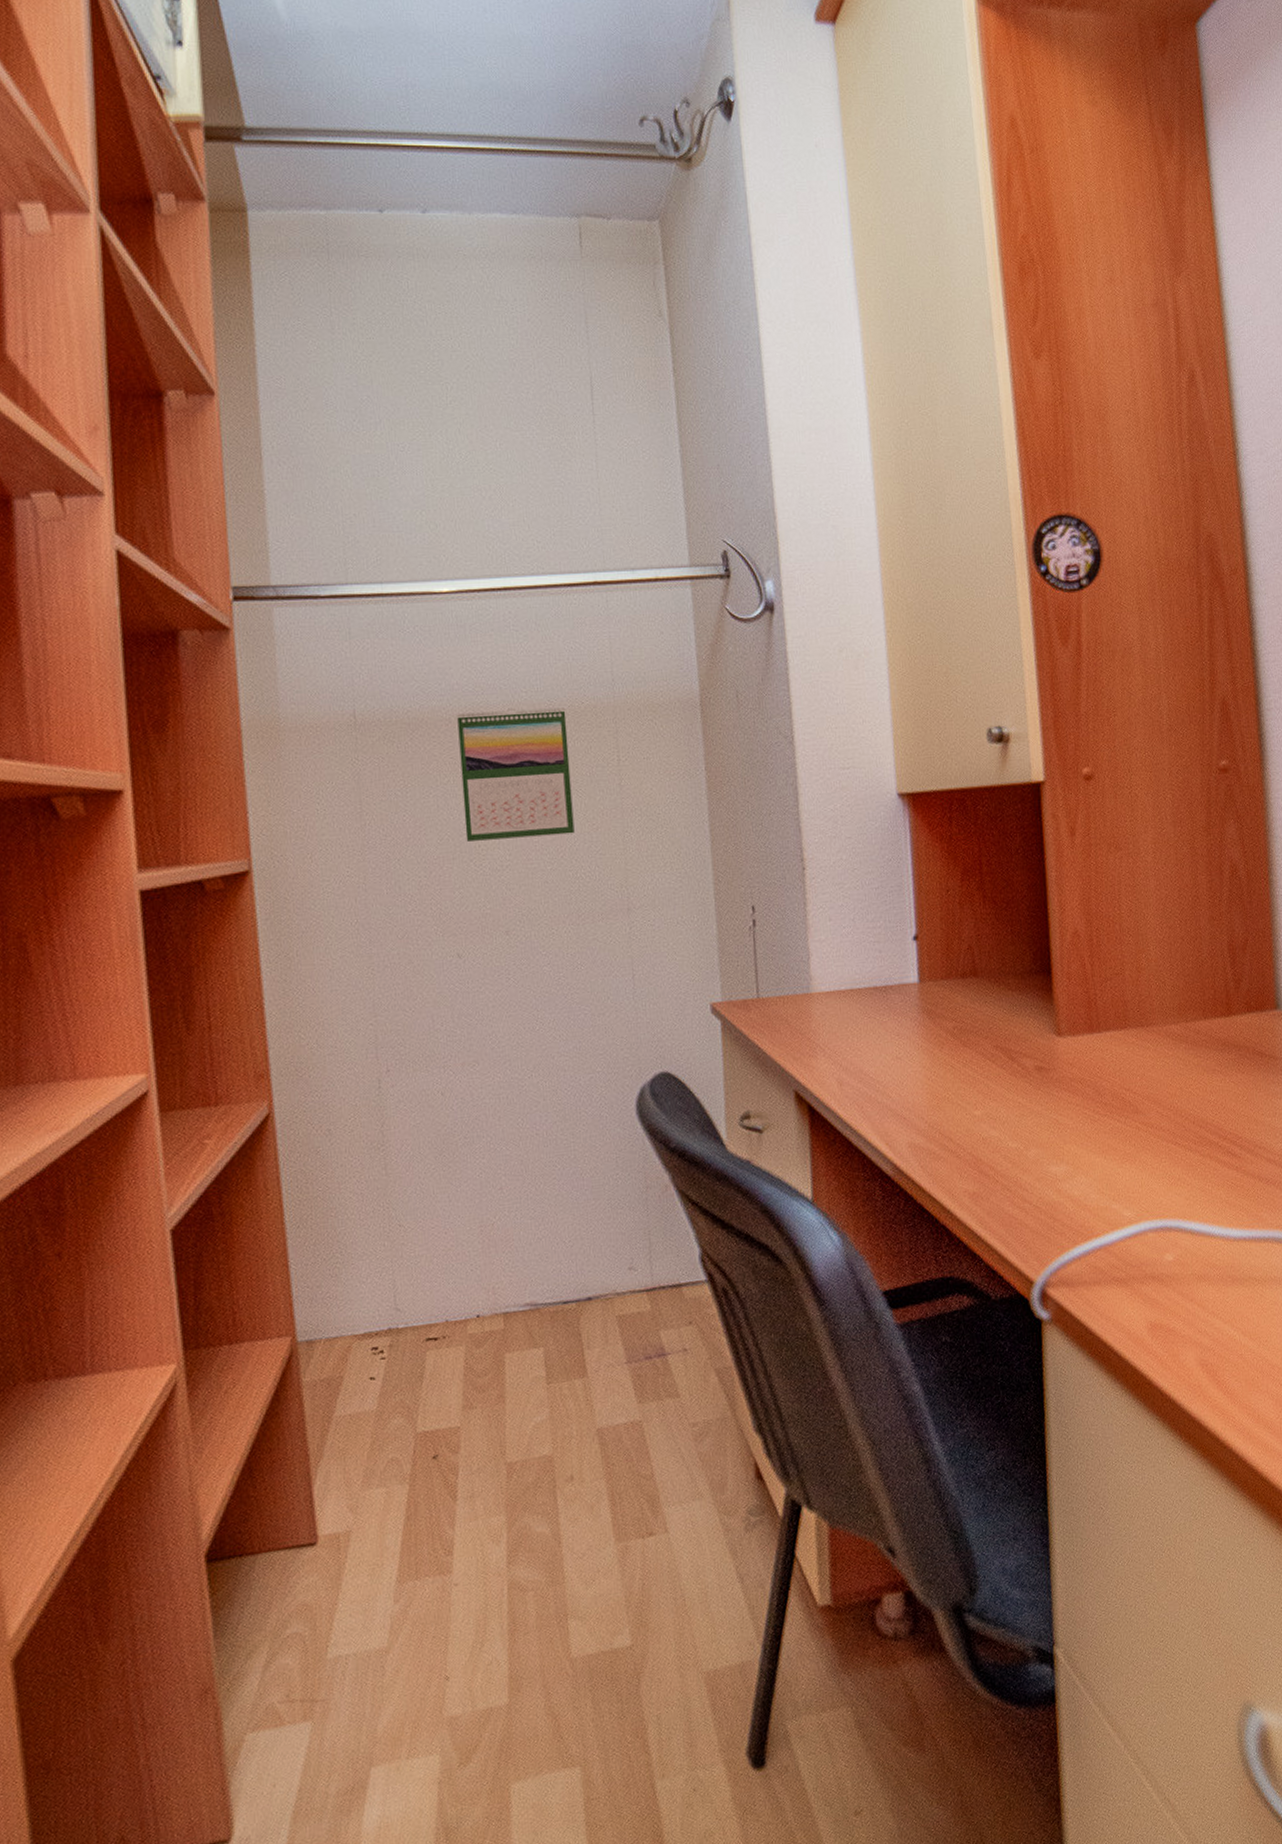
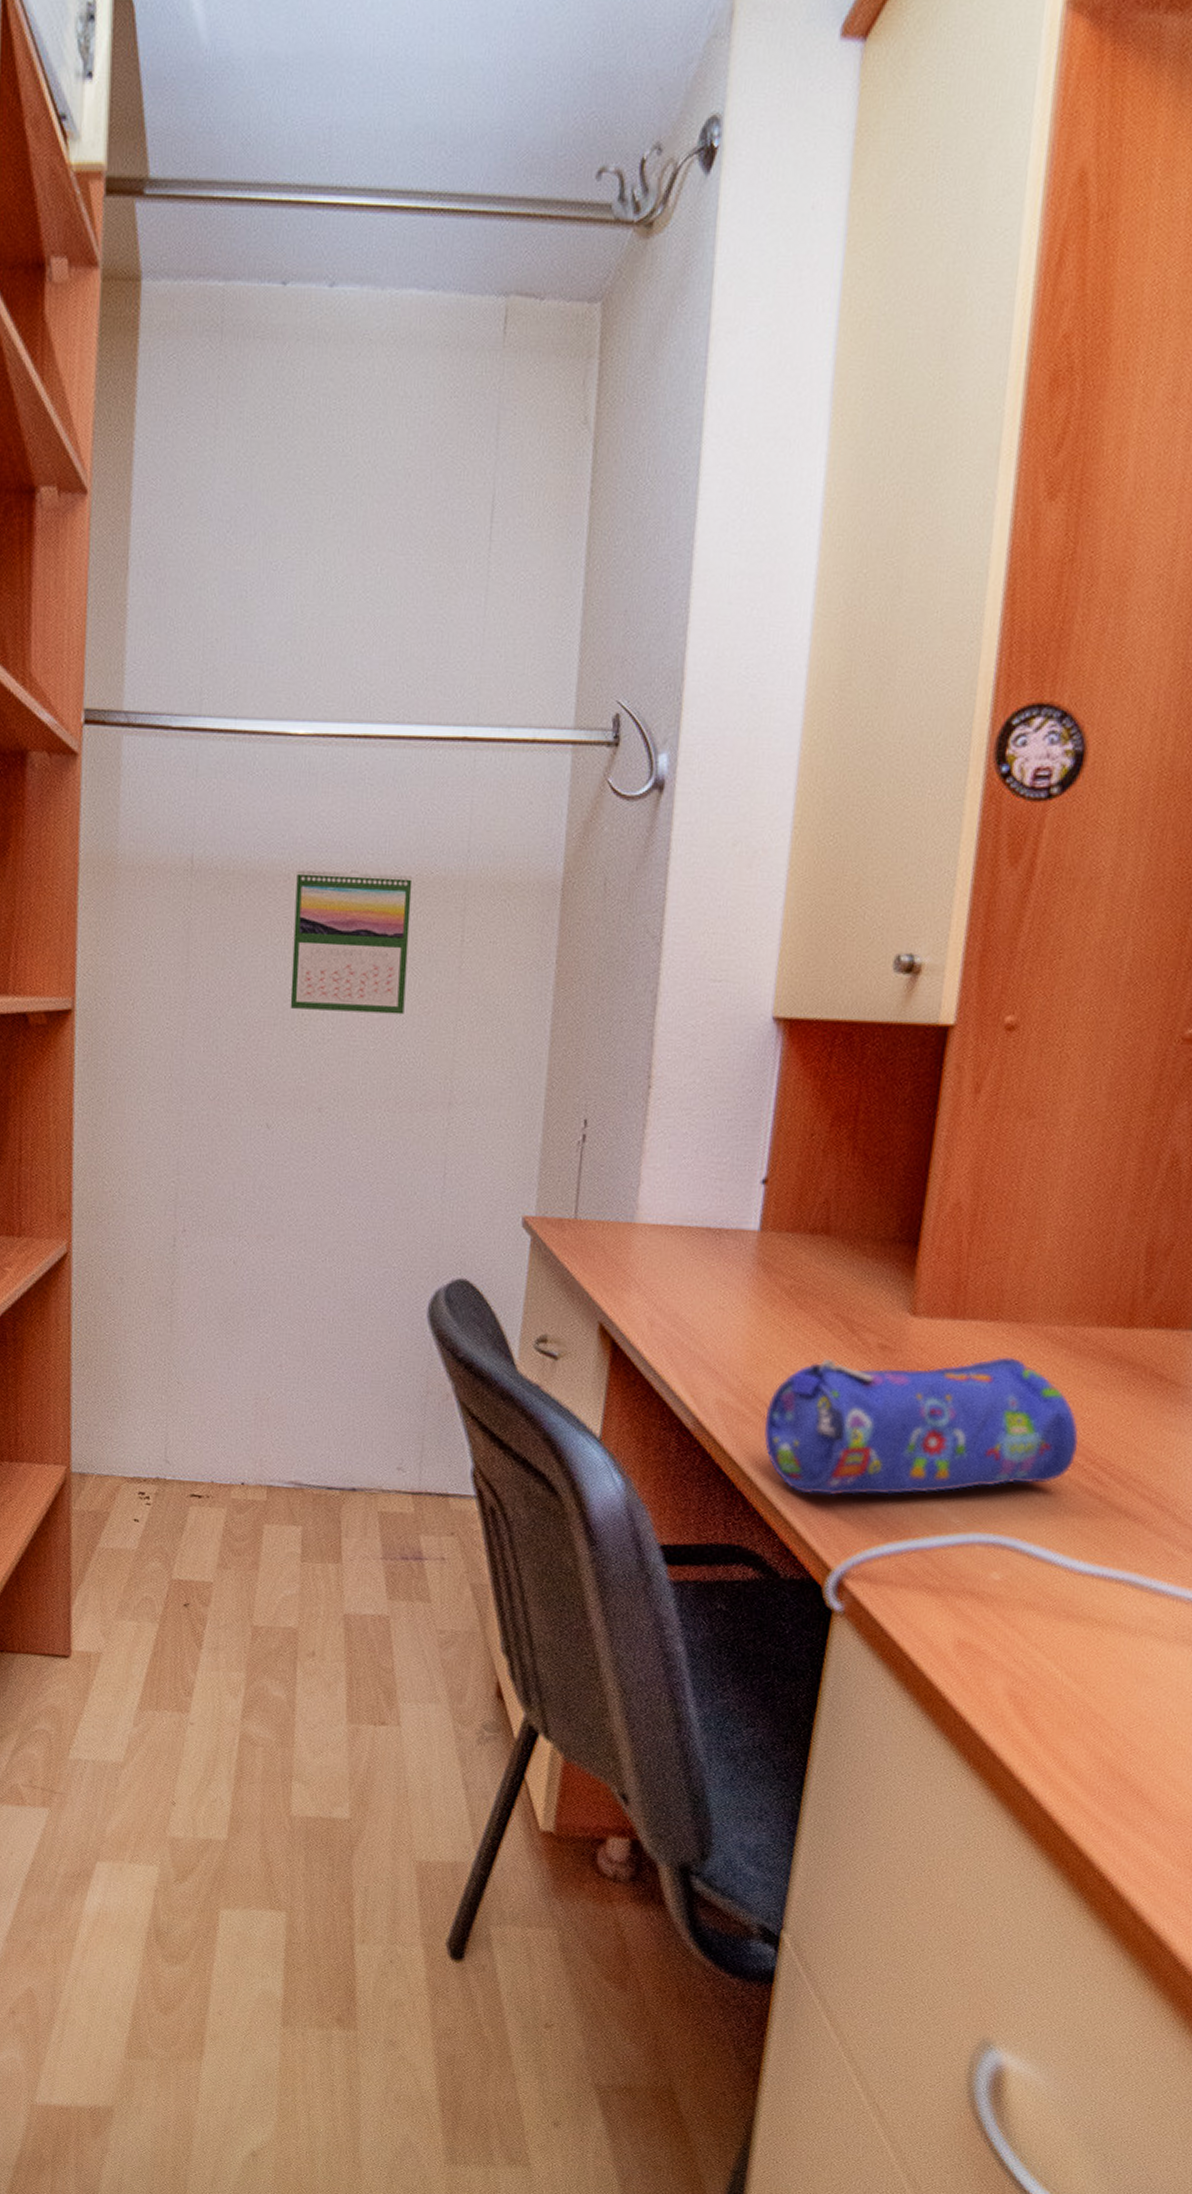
pencil case: none [952,1058,1211,1216] -> present [764,1356,1079,1496]

